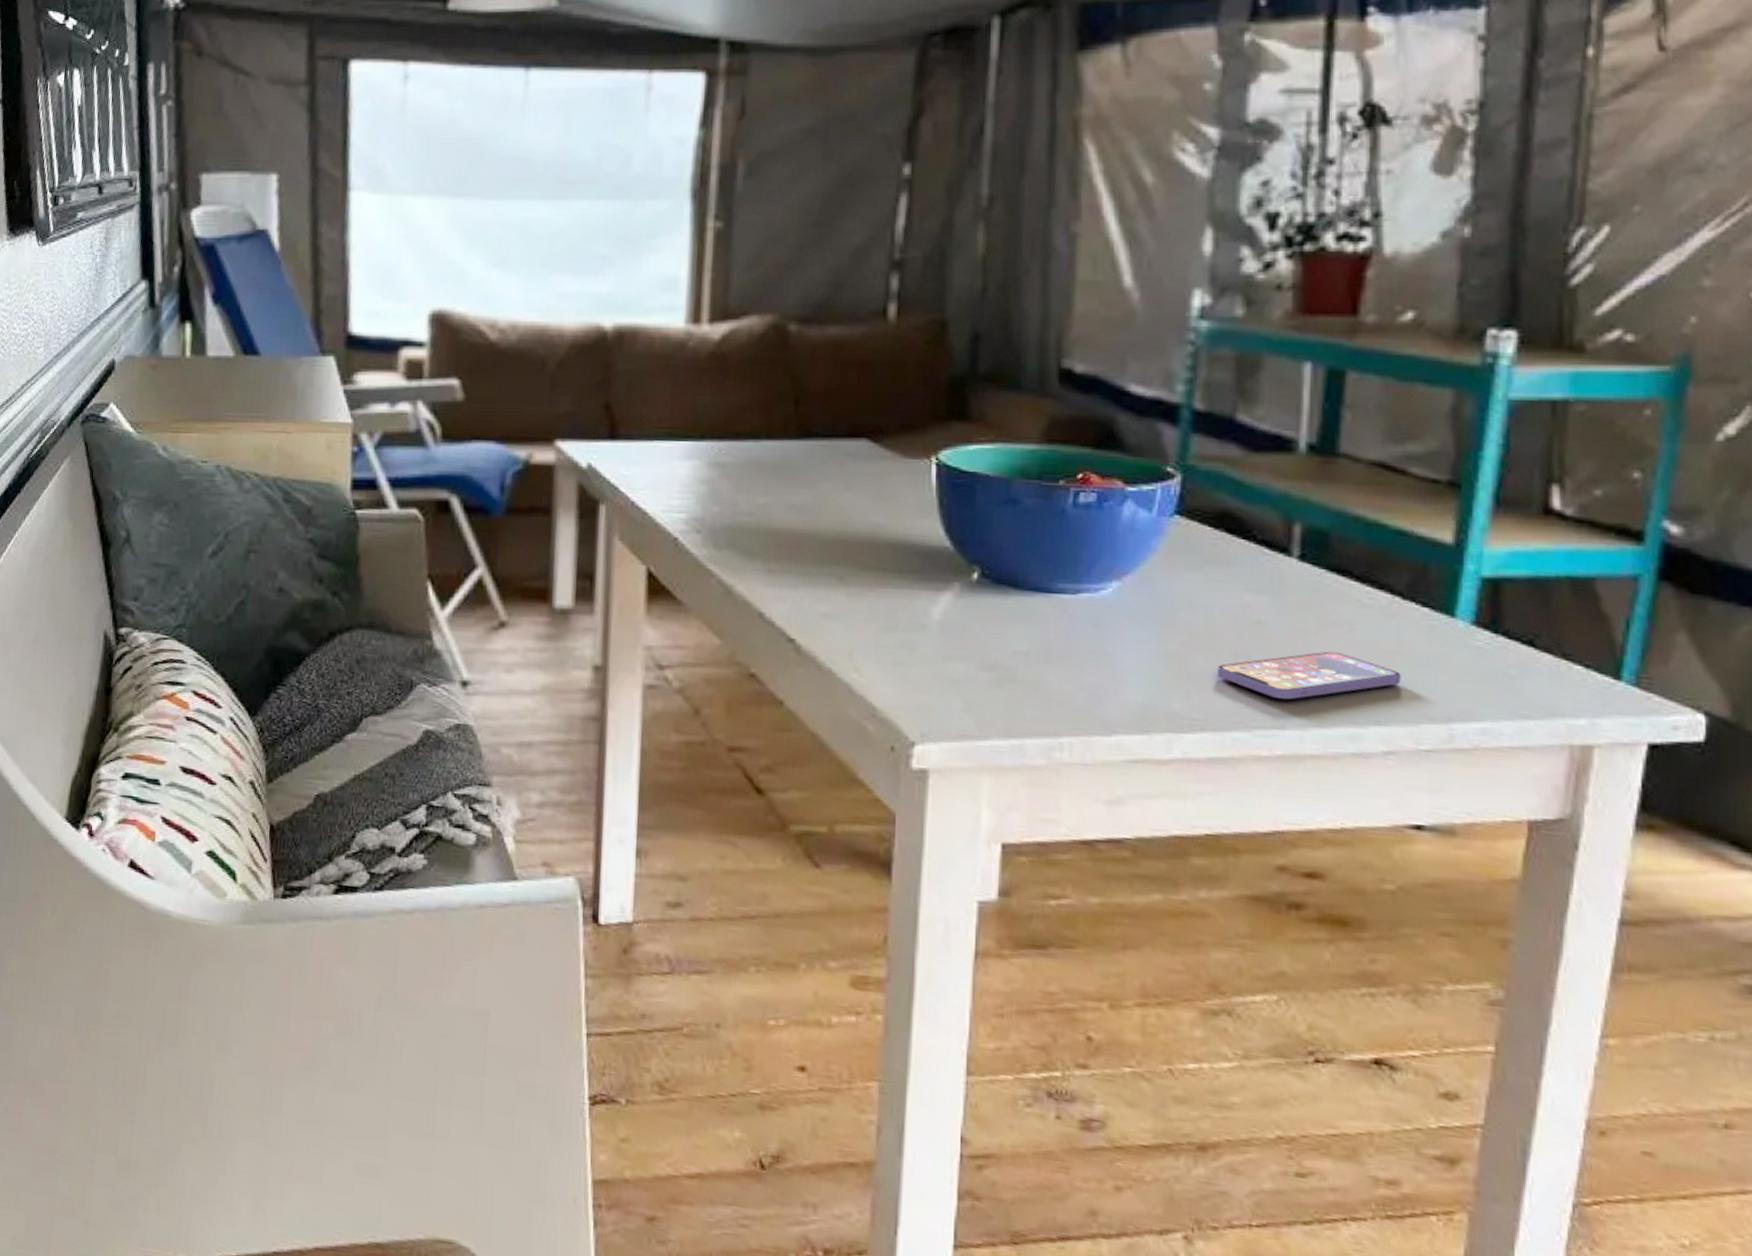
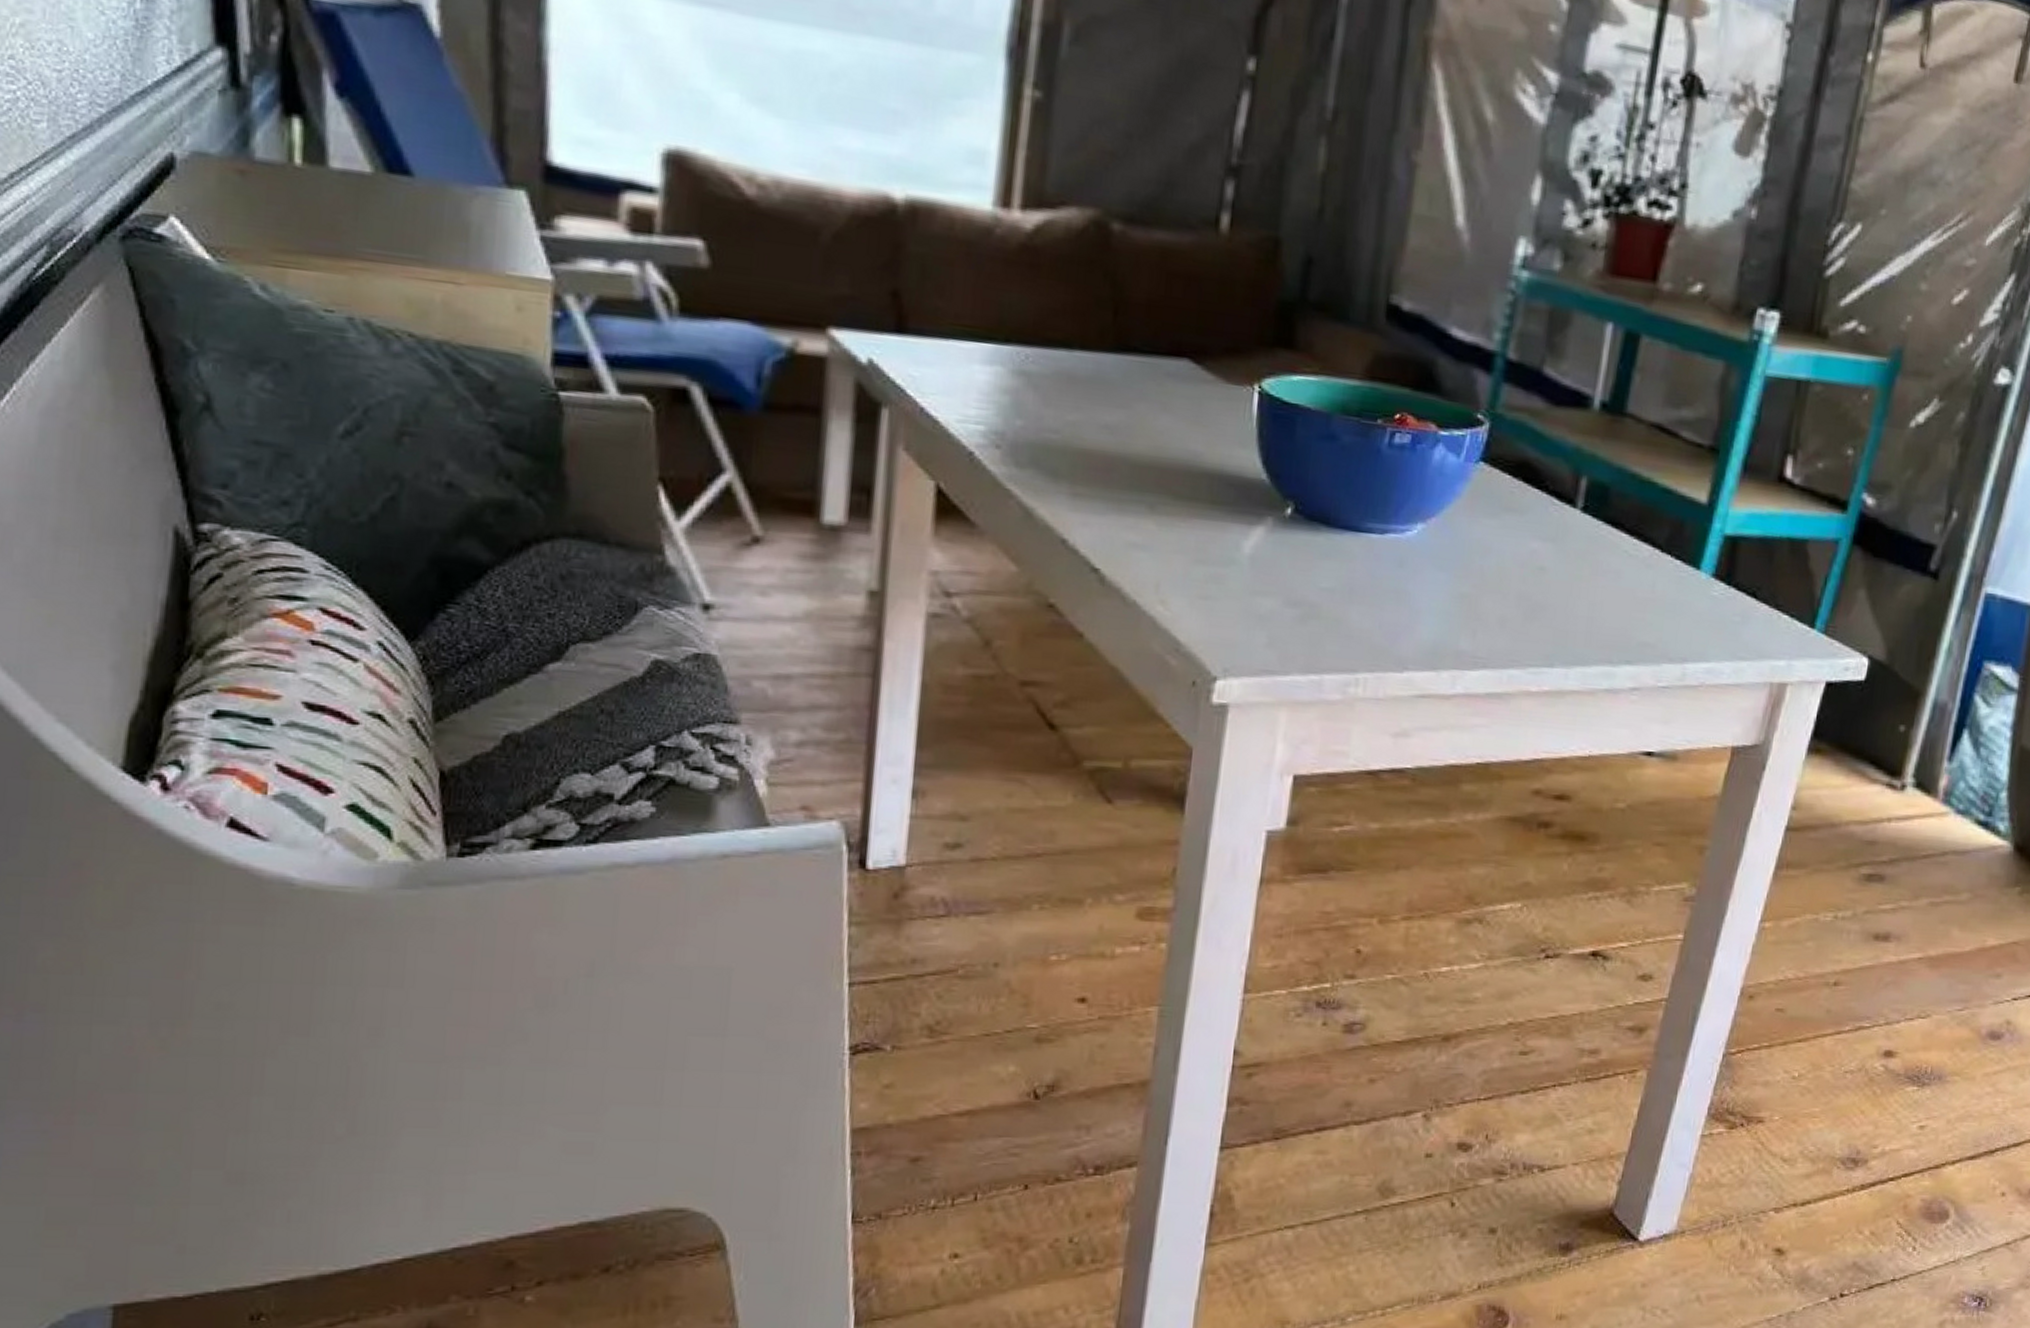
smartphone: present [1217,651,1401,700] -> none [1502,596,1652,641]

